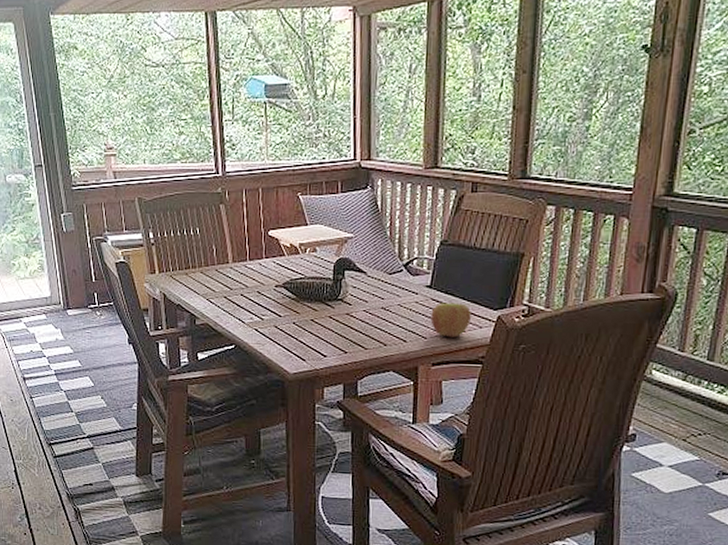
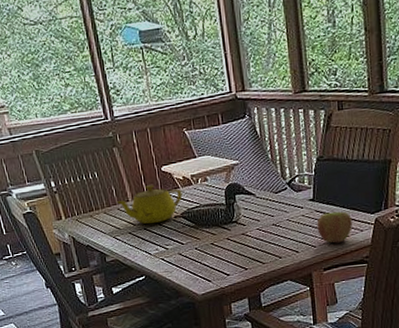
teapot: none [215,249,287,291] -> present [116,185,183,225]

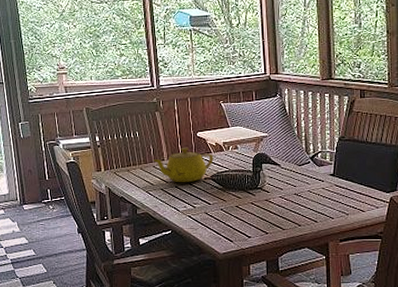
apple: present [316,211,352,244] -> none [335,188,369,217]

